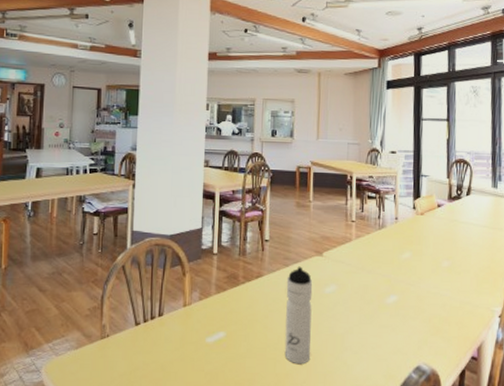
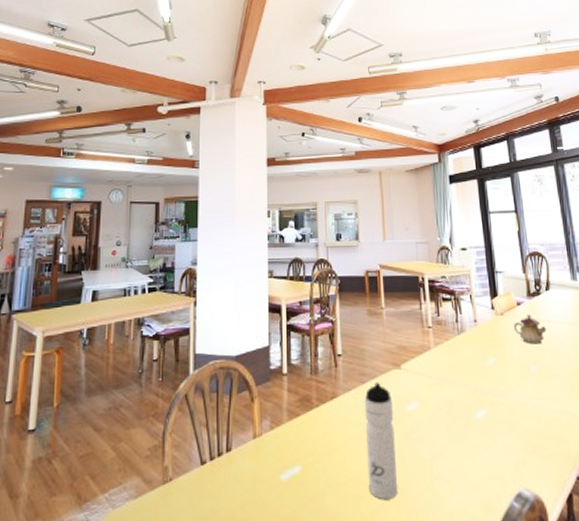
teapot: none [431,216,462,243] -> present [513,315,547,344]

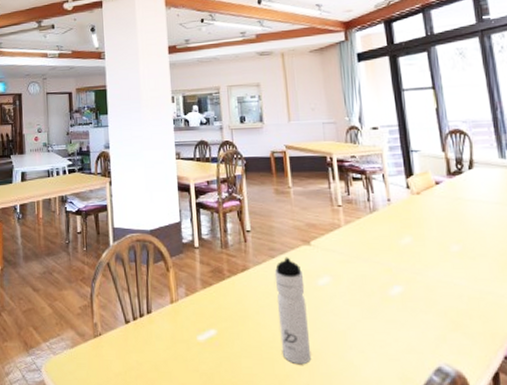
teapot: present [513,315,547,344] -> none [431,194,470,224]

